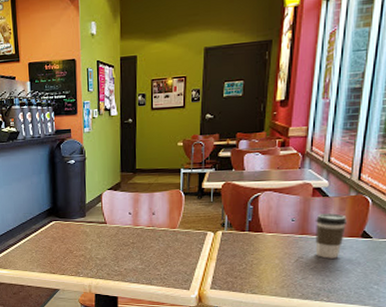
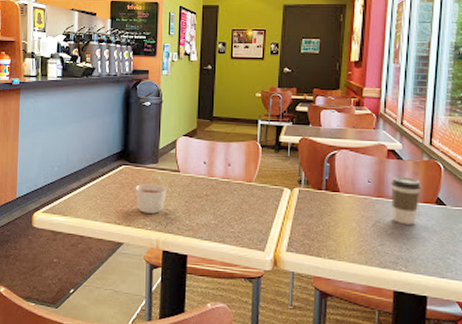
candle: none [66,235,96,262] -> present [135,183,167,214]

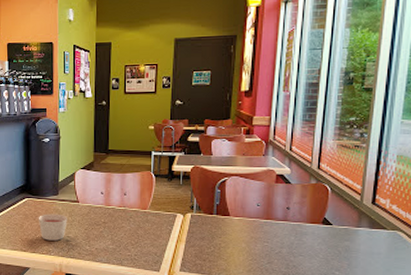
coffee cup: present [391,177,421,225] -> none [280,200,308,244]

